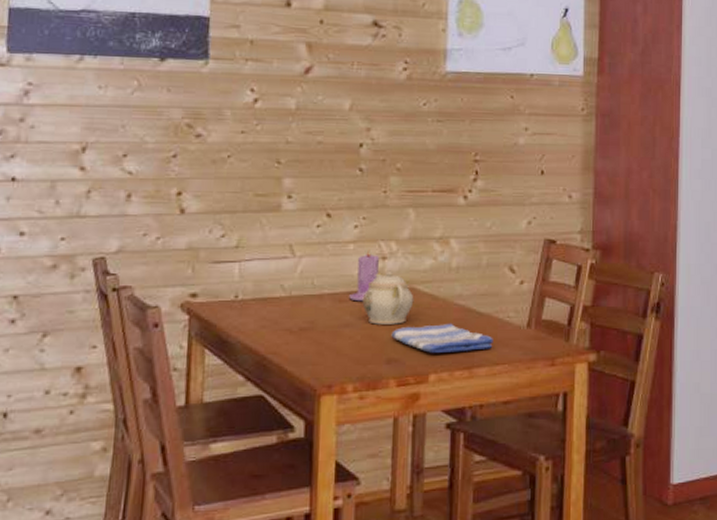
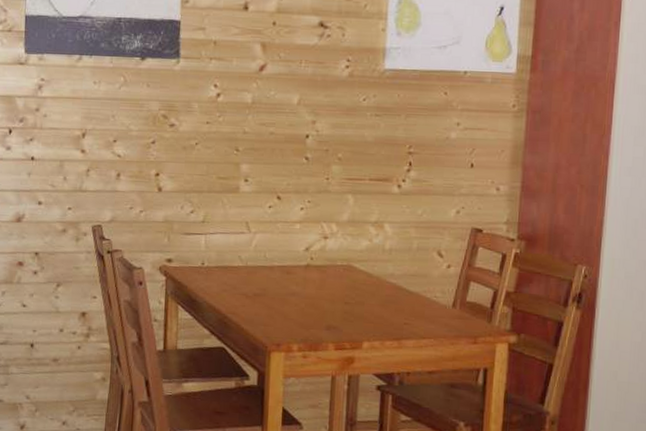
candle: present [349,249,380,302] -> none [295,229,322,275]
teapot: present [362,272,414,325] -> none [306,250,351,297]
dish towel: present [391,323,493,353] -> none [331,298,421,325]

